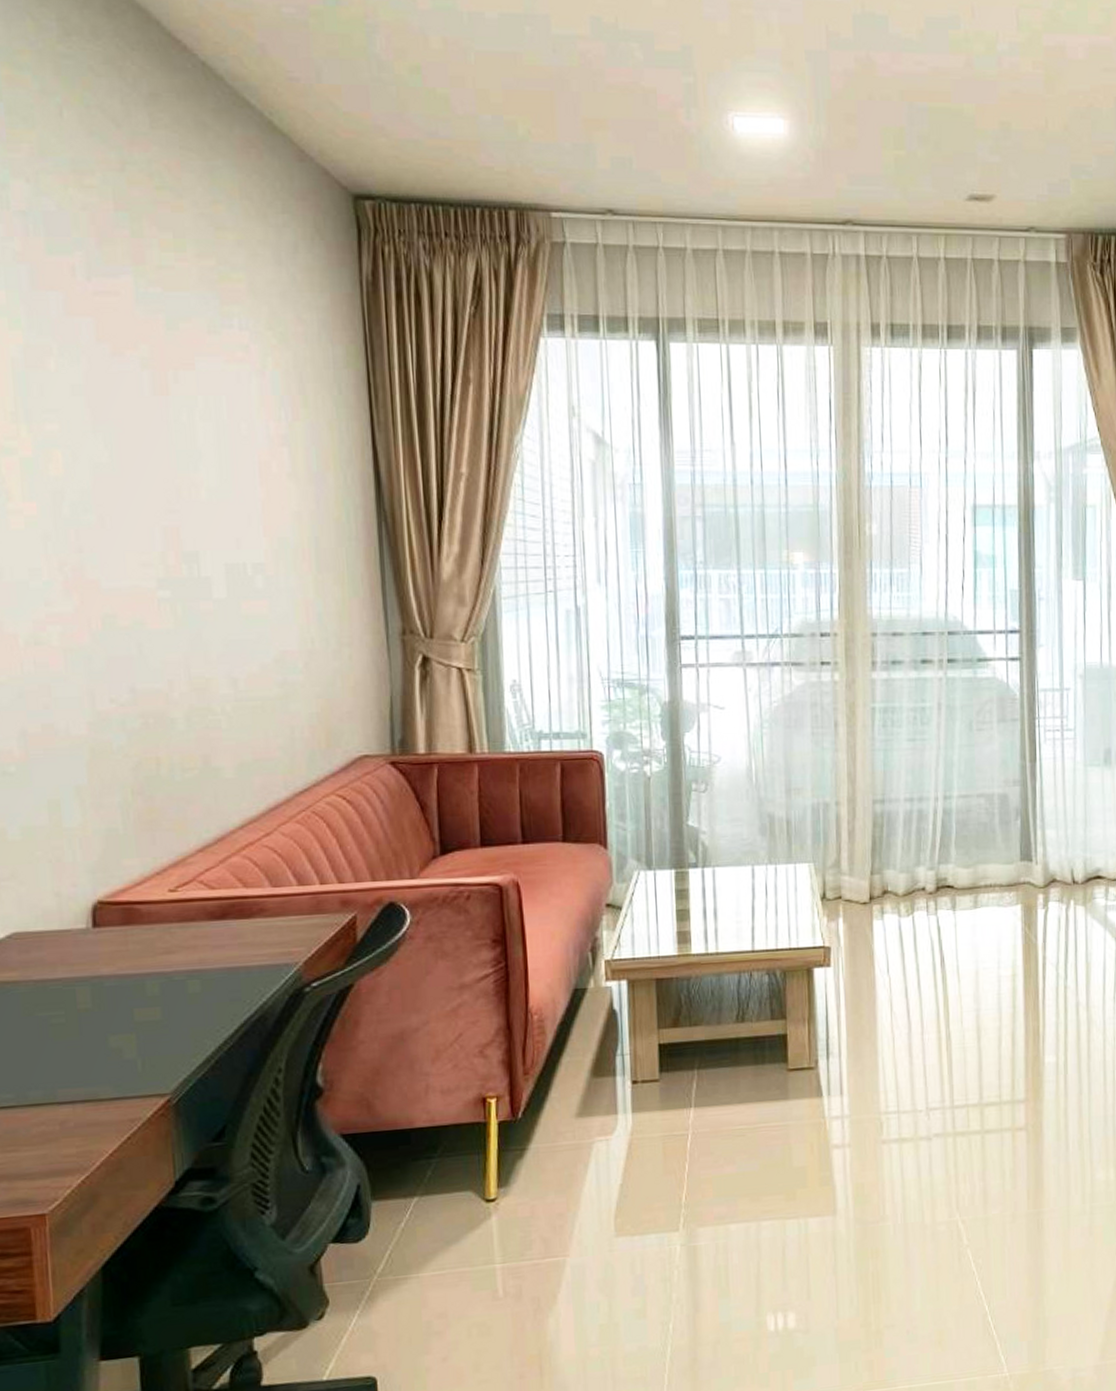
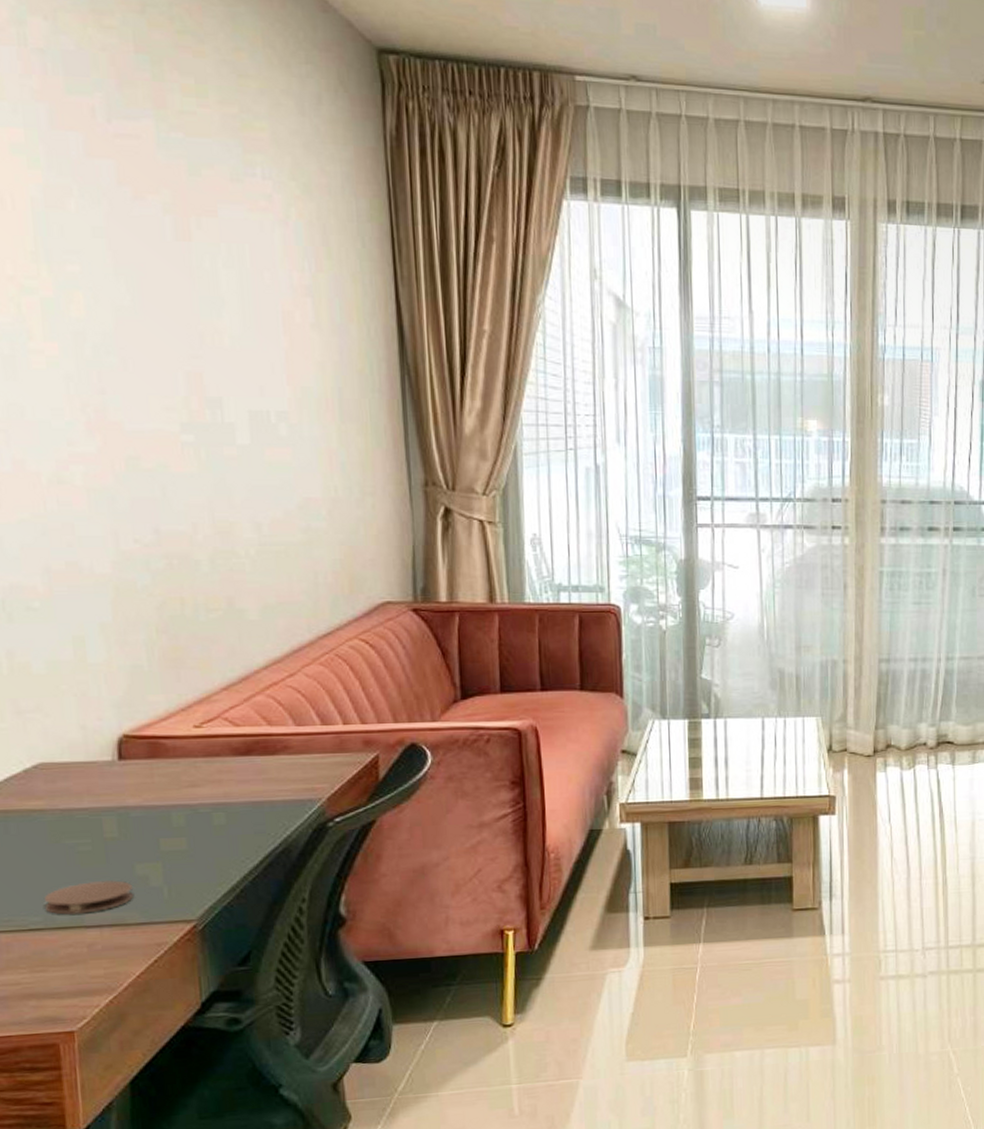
coaster: none [16,1054,107,1091] -> present [43,880,133,915]

